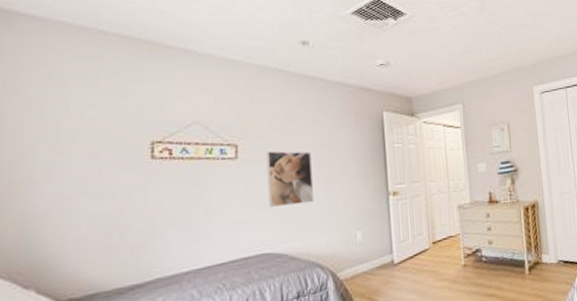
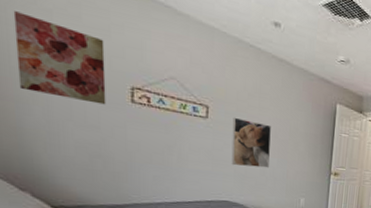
wall art: none [28,89,124,170] -> present [13,11,106,105]

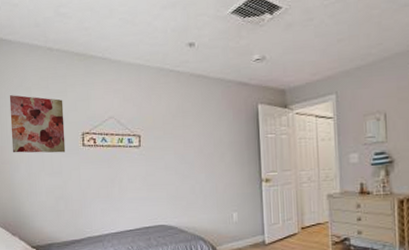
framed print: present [231,117,271,168] -> none [161,140,198,188]

